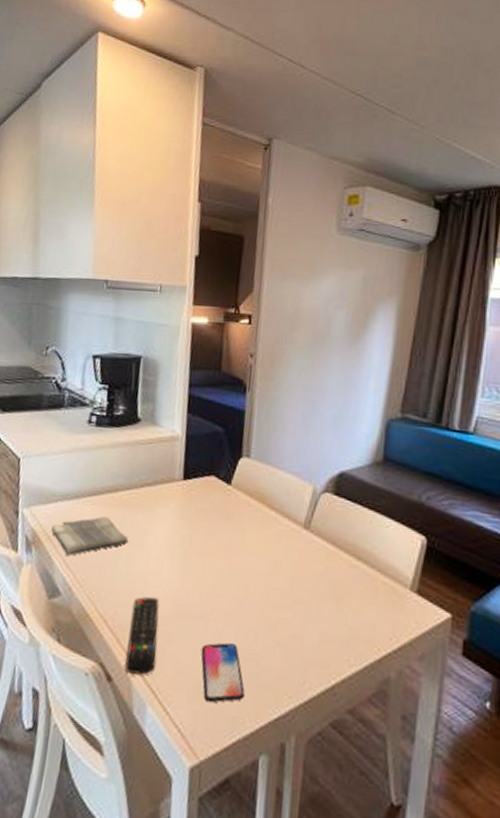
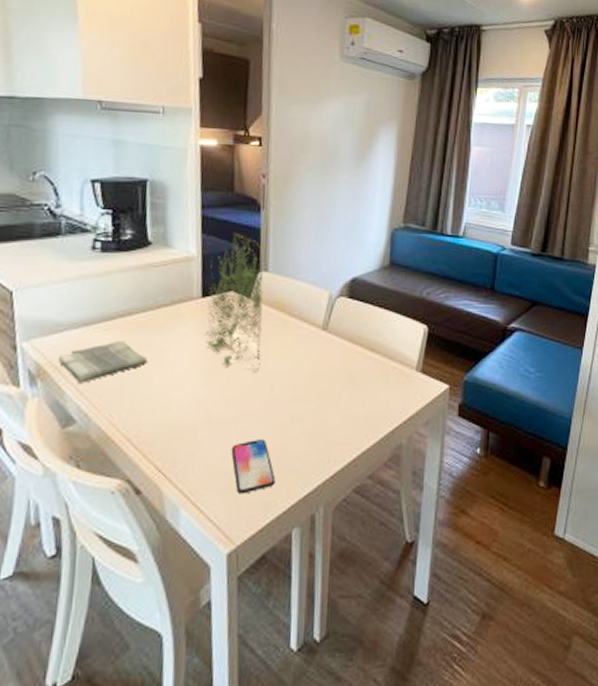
remote control: present [124,596,159,675] -> none [154,409,186,484]
plant: none [183,413,247,568] -> present [205,232,264,373]

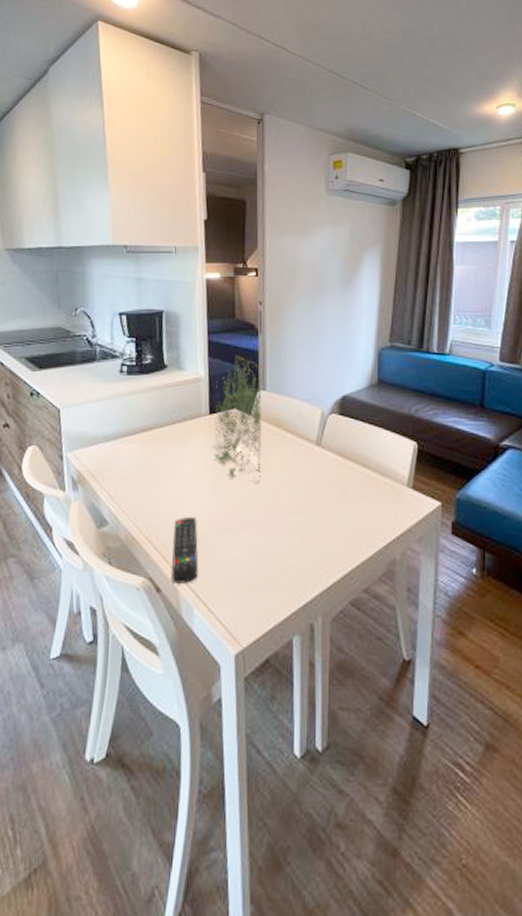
dish towel: present [59,341,148,383] -> none [95,453,166,489]
remote control: none [154,409,186,484] -> present [171,516,198,583]
smartphone: present [231,438,276,494] -> none [237,546,277,599]

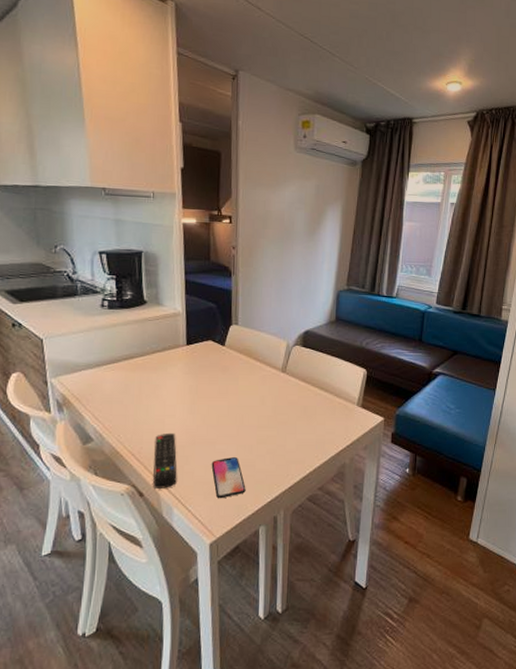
plant: present [212,355,262,484] -> none [189,293,235,405]
smartphone: none [237,546,277,599] -> present [211,456,246,499]

